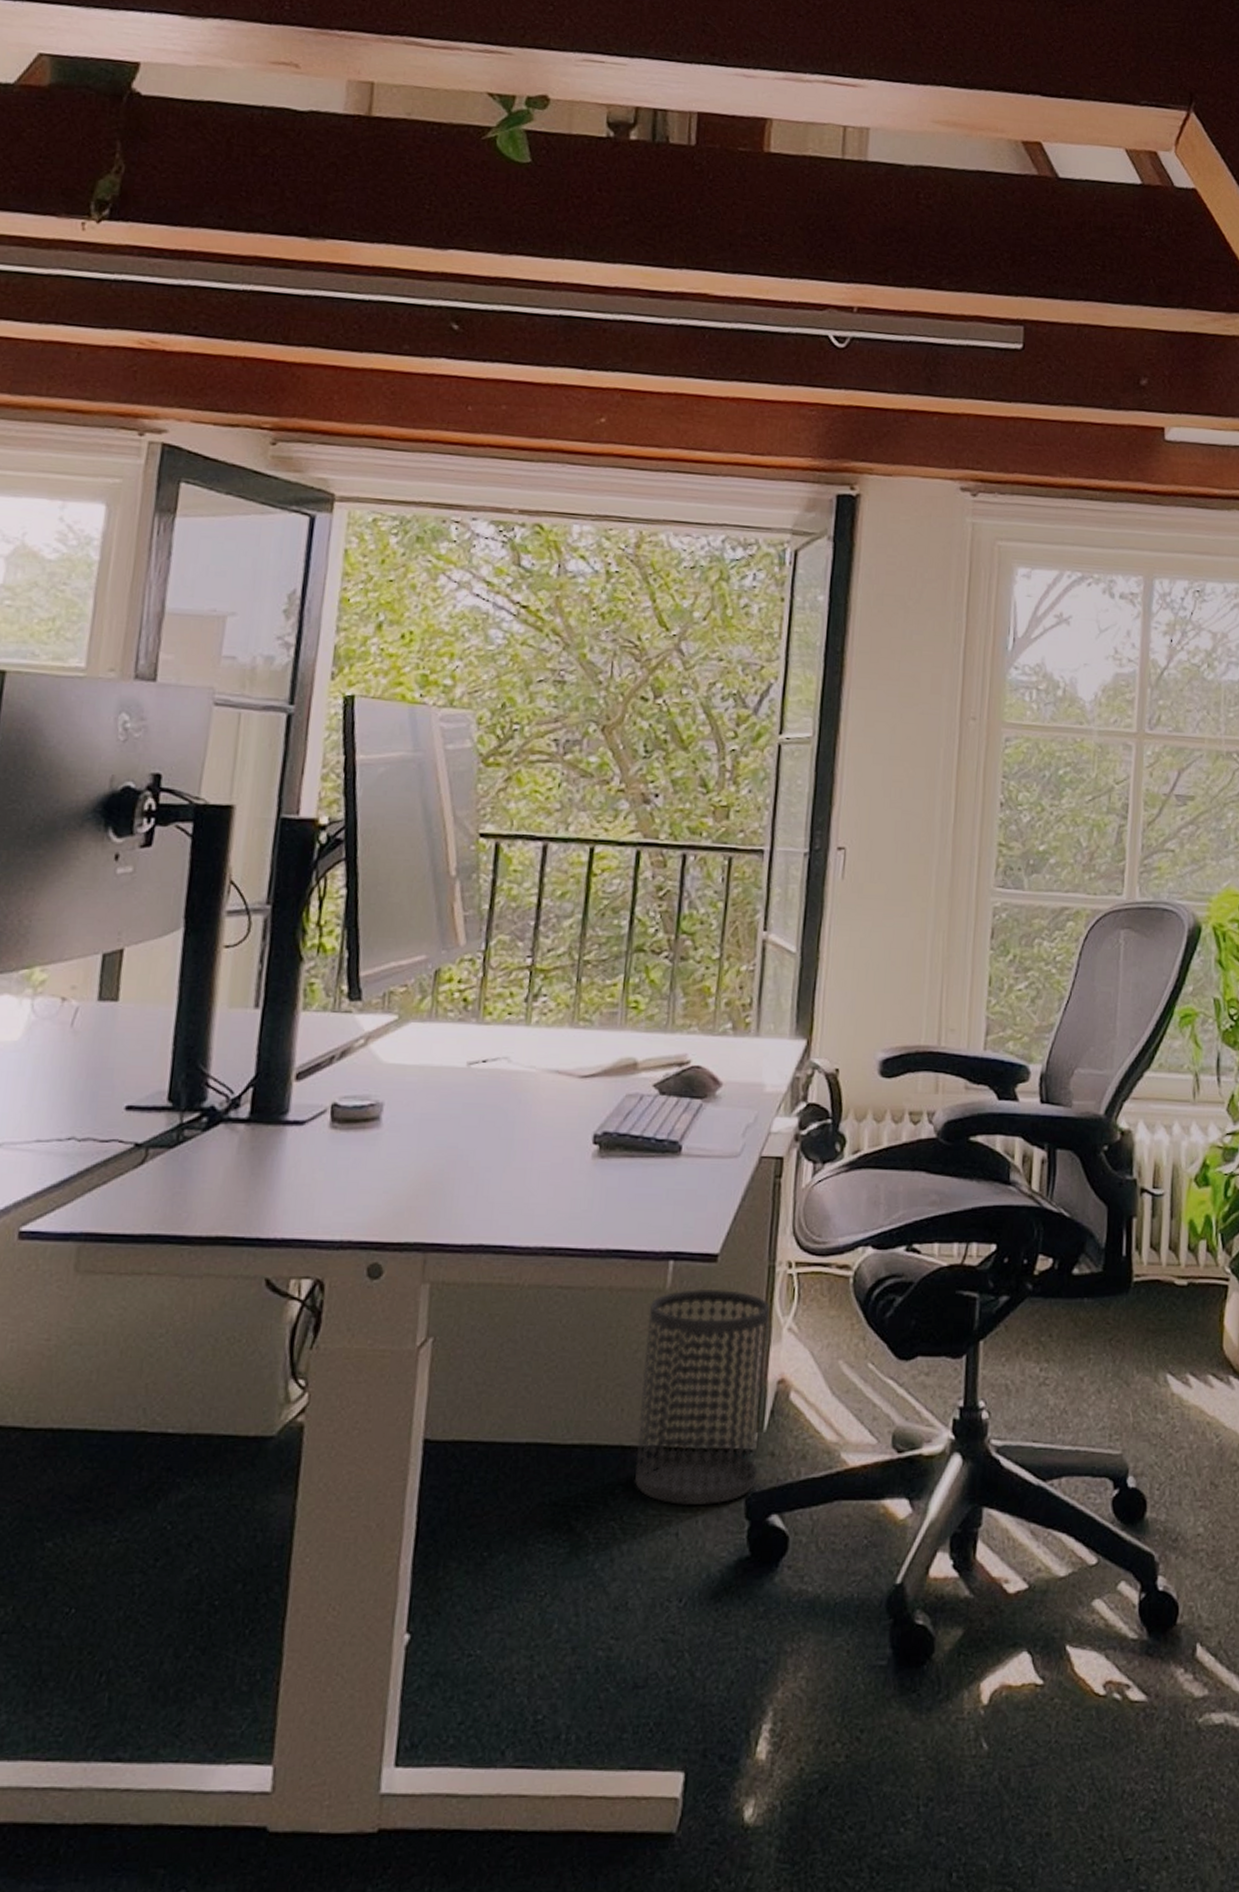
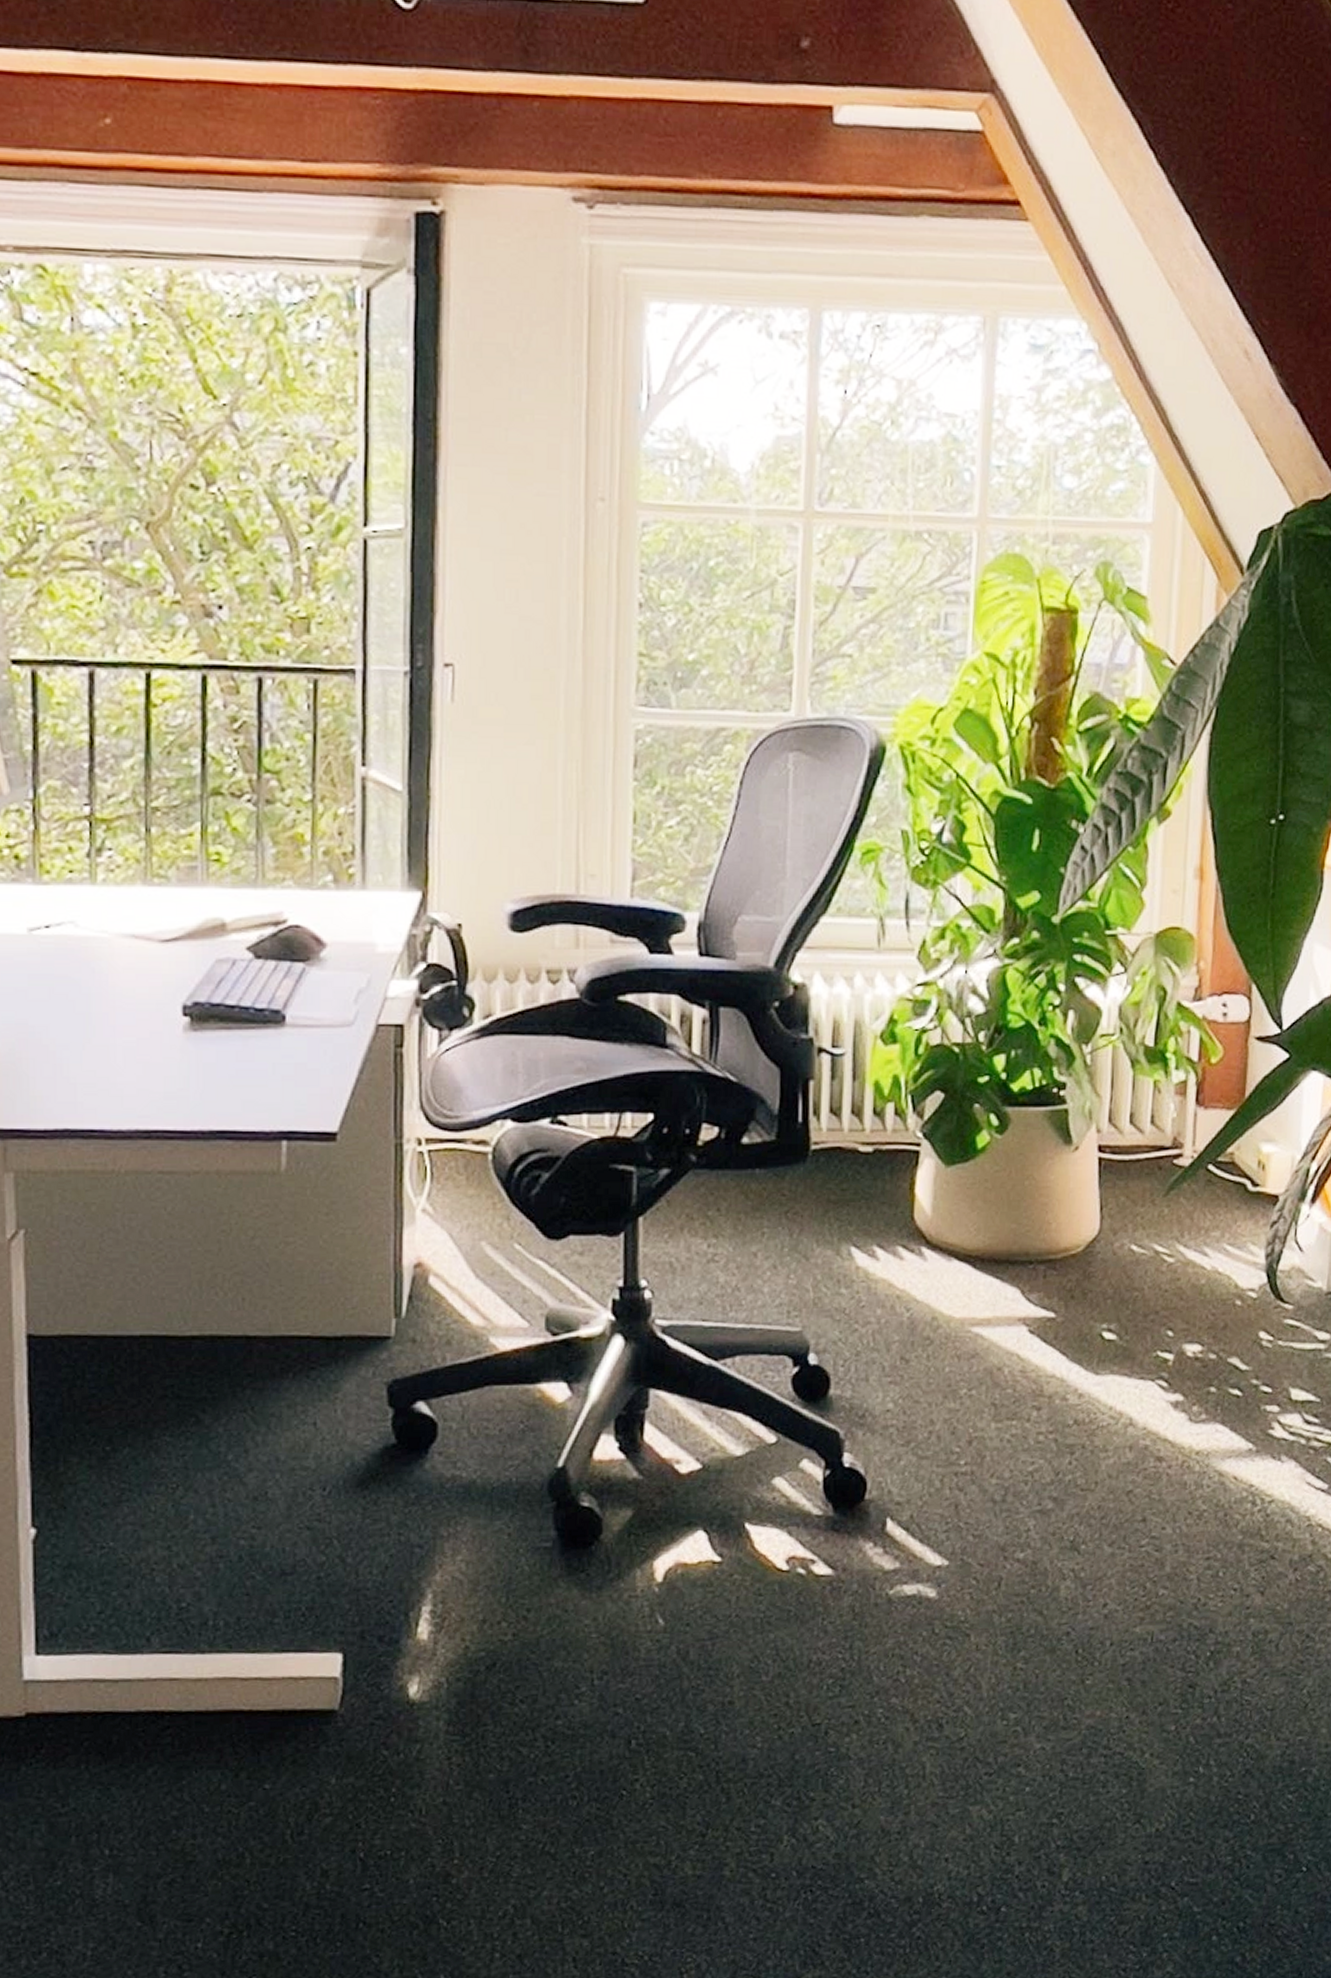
wastebasket: present [634,1288,770,1506] -> none [262,1169,401,1395]

